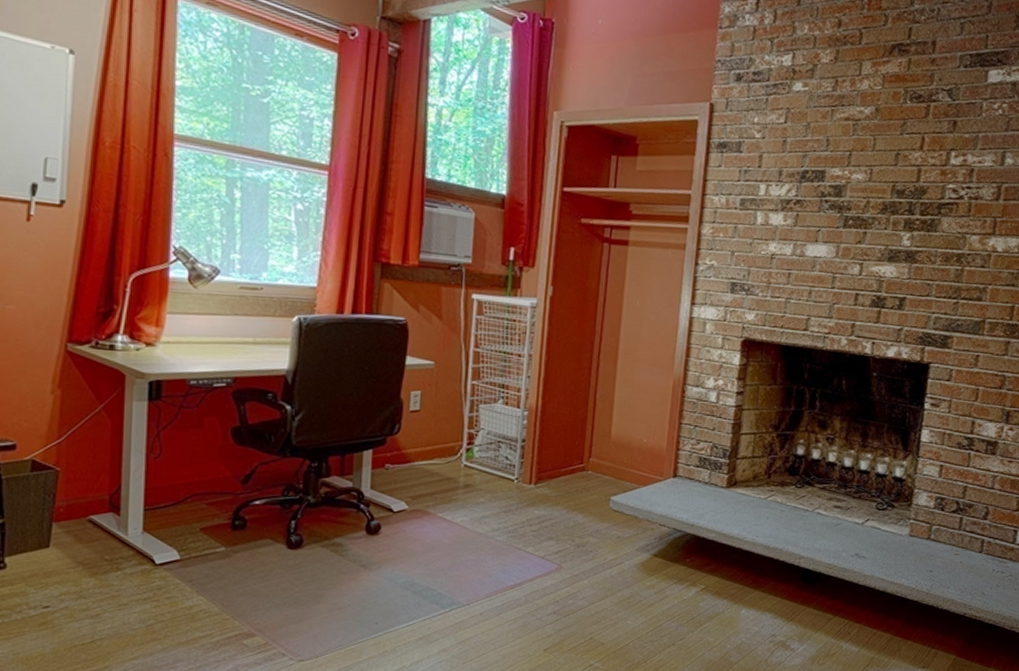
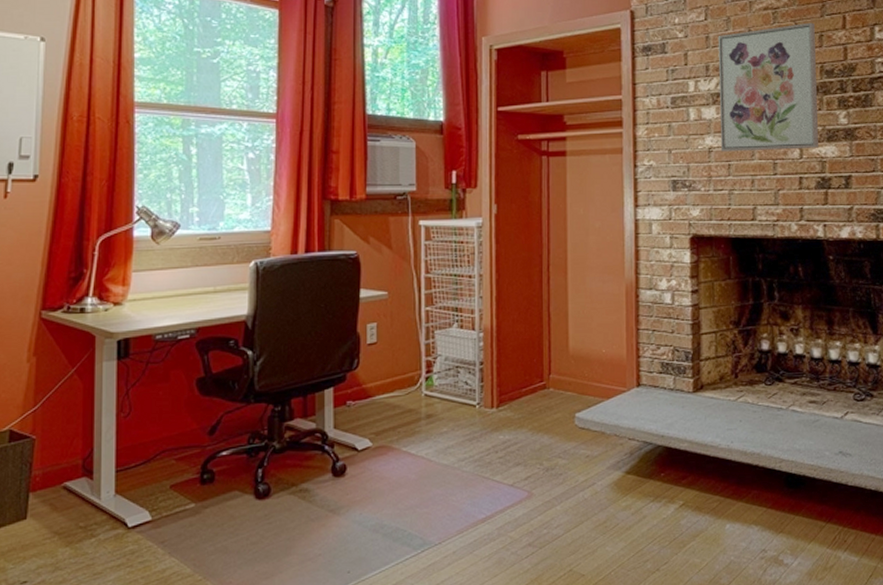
wall art: none [783,138,893,267] -> present [717,22,818,152]

